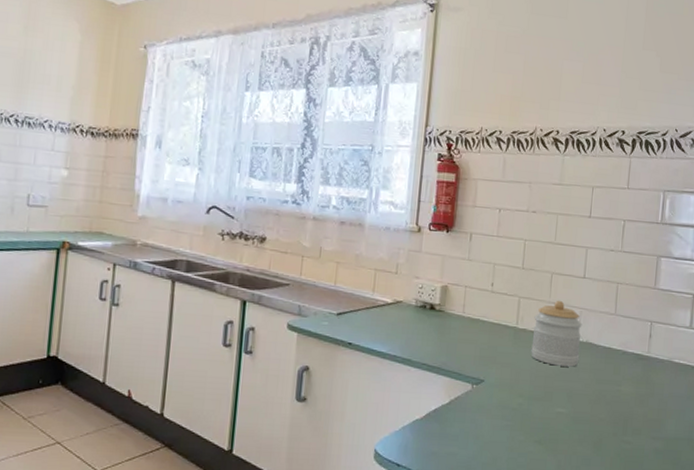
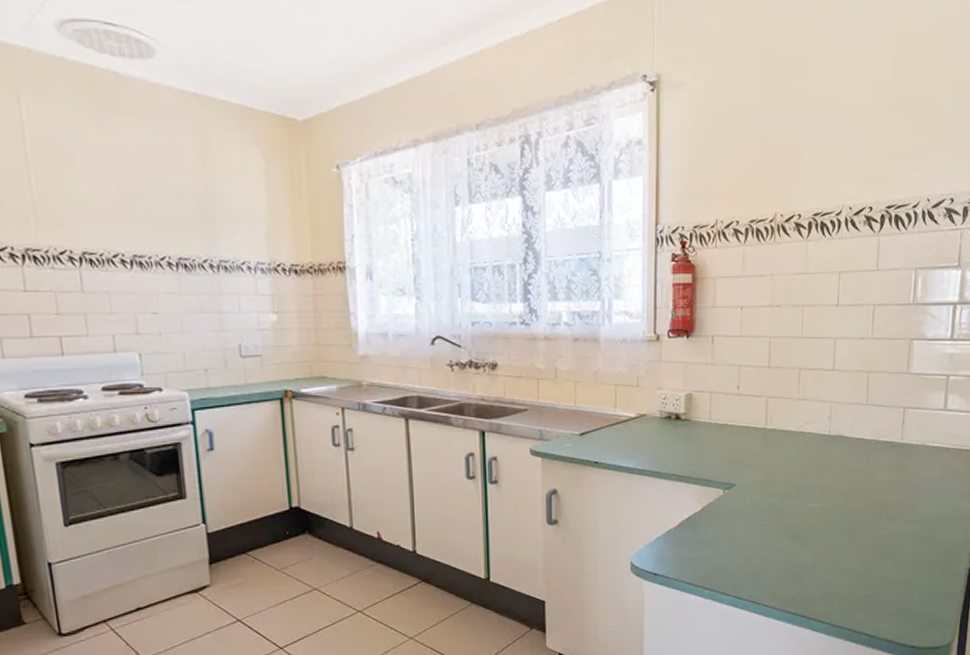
jar: present [531,300,583,367] -> none [782,396,833,462]

